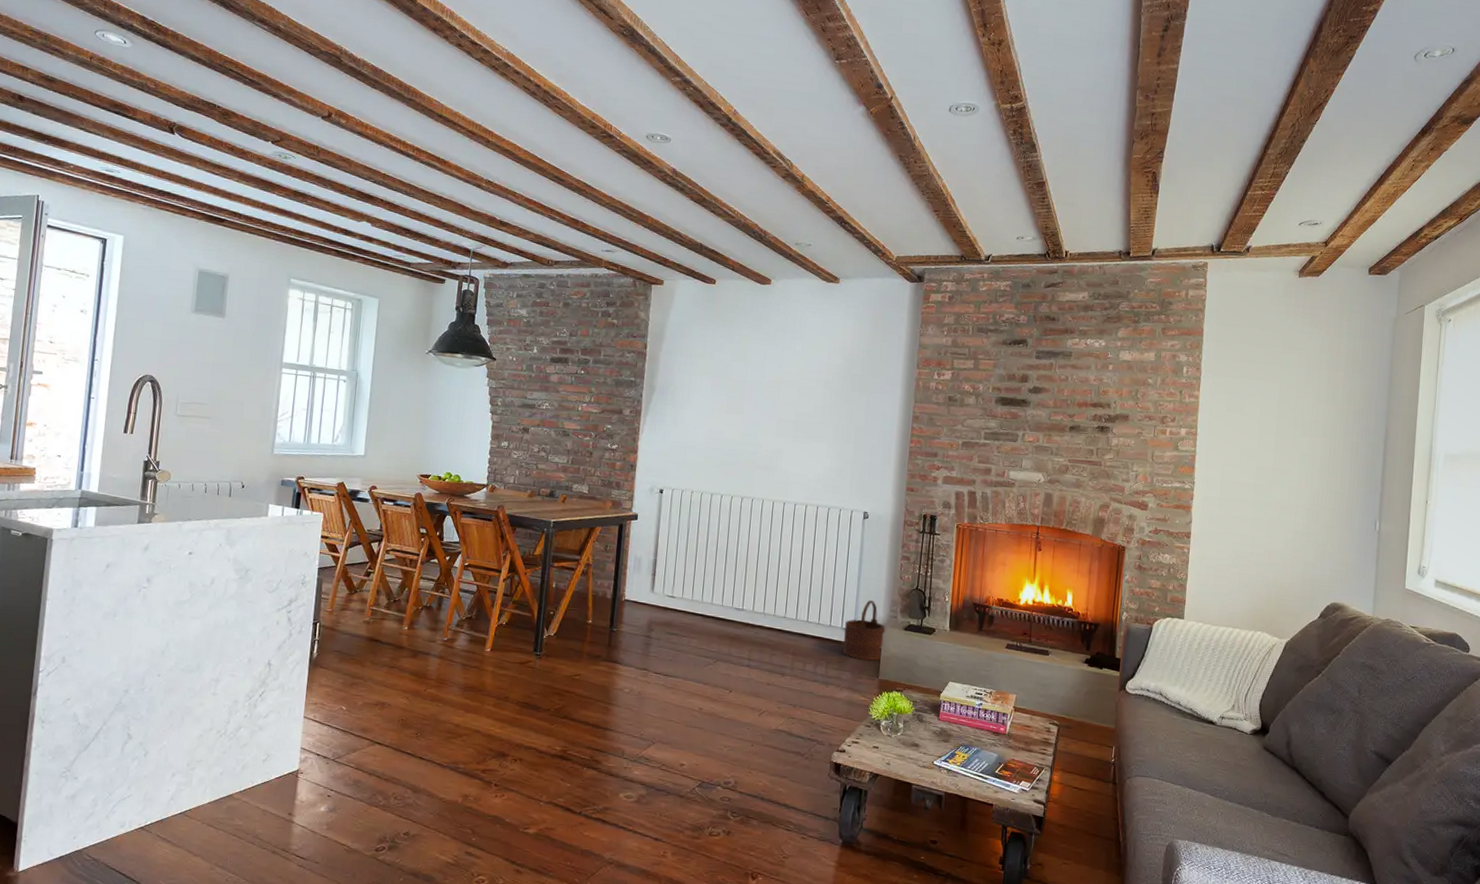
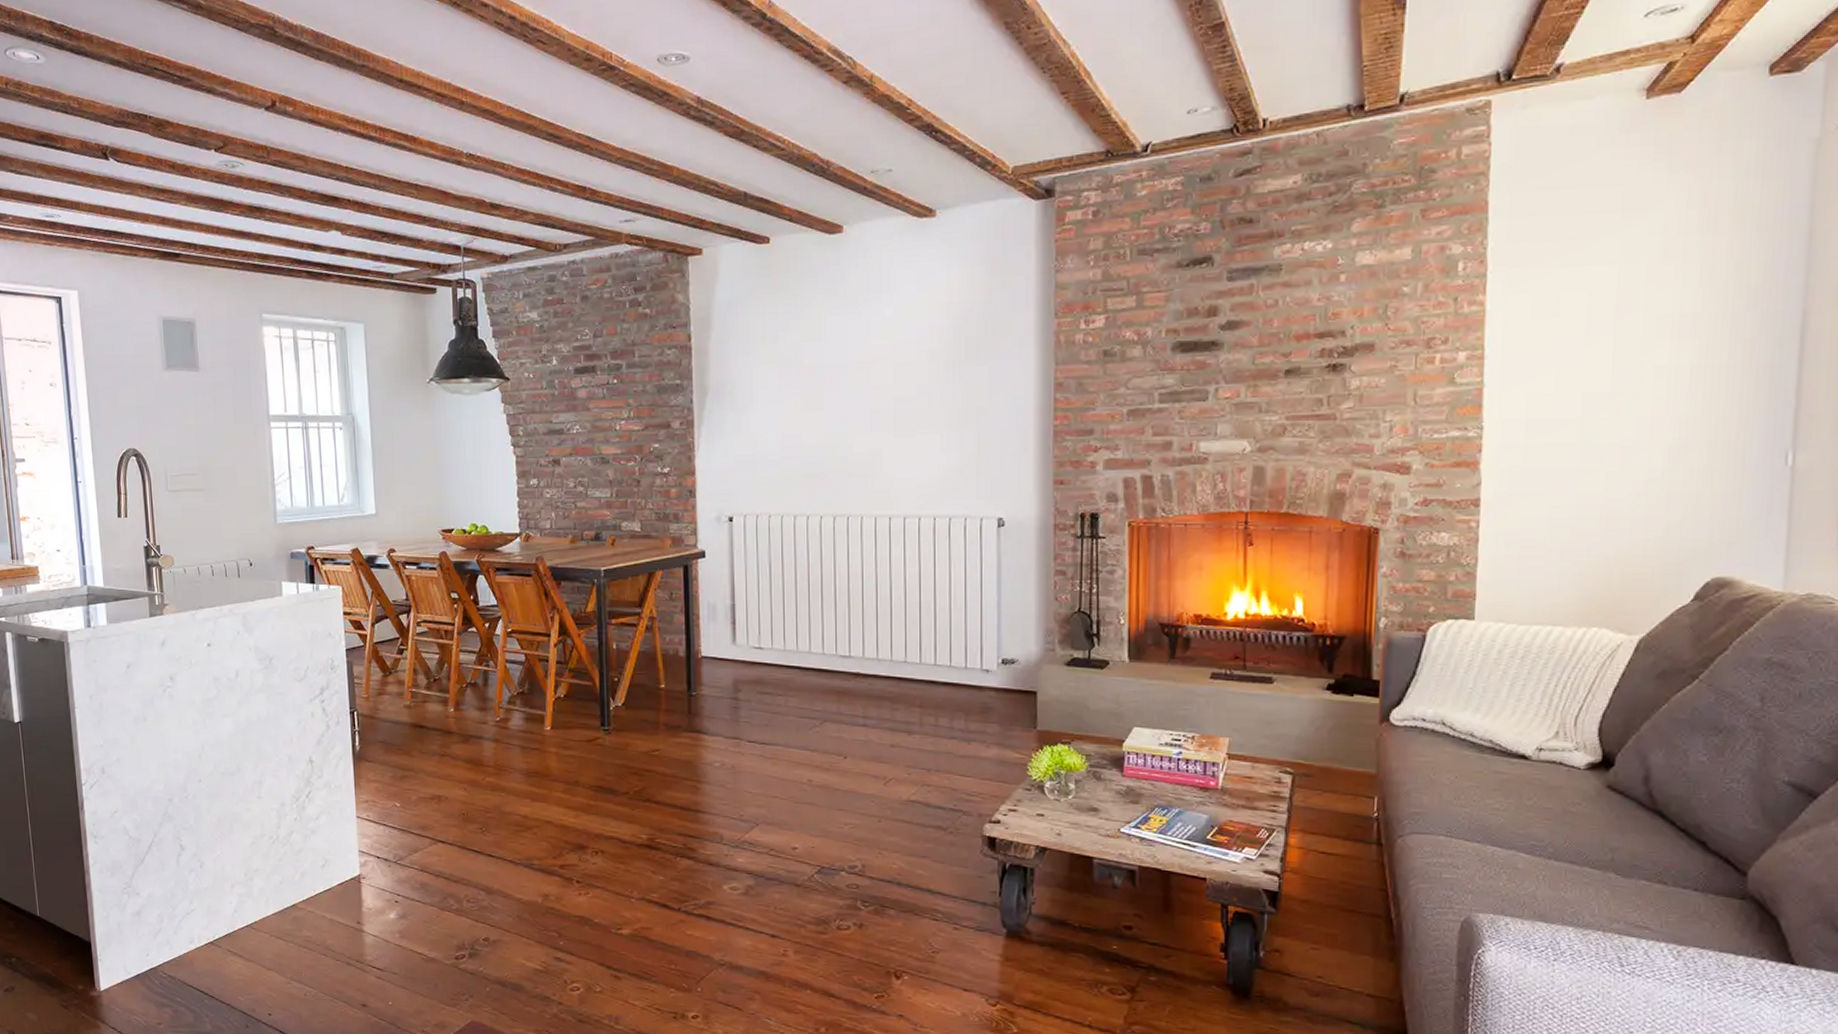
wooden bucket: present [843,600,886,661] -> none [986,631,1041,709]

